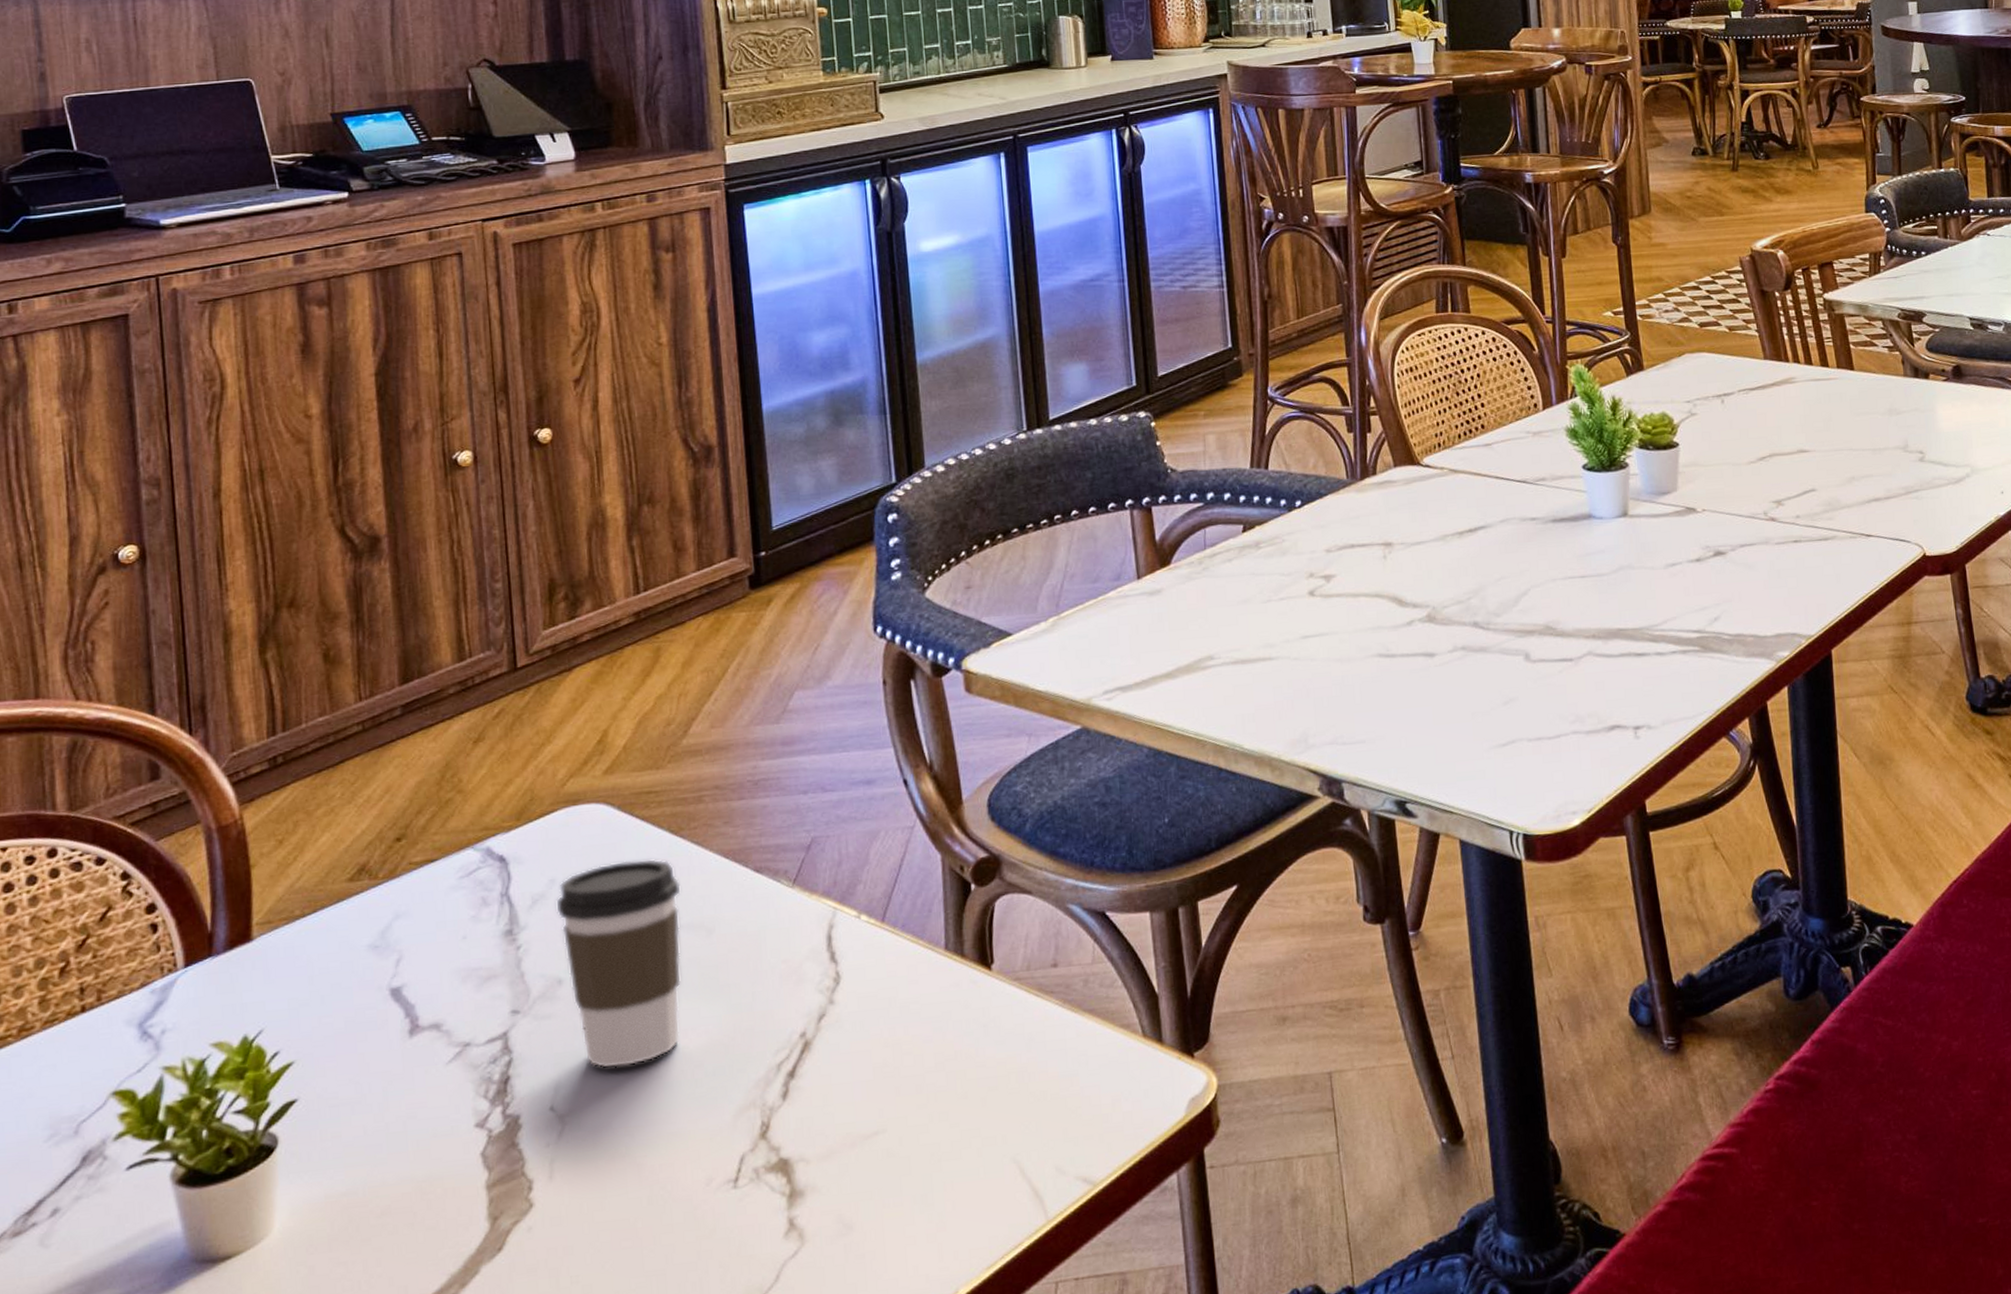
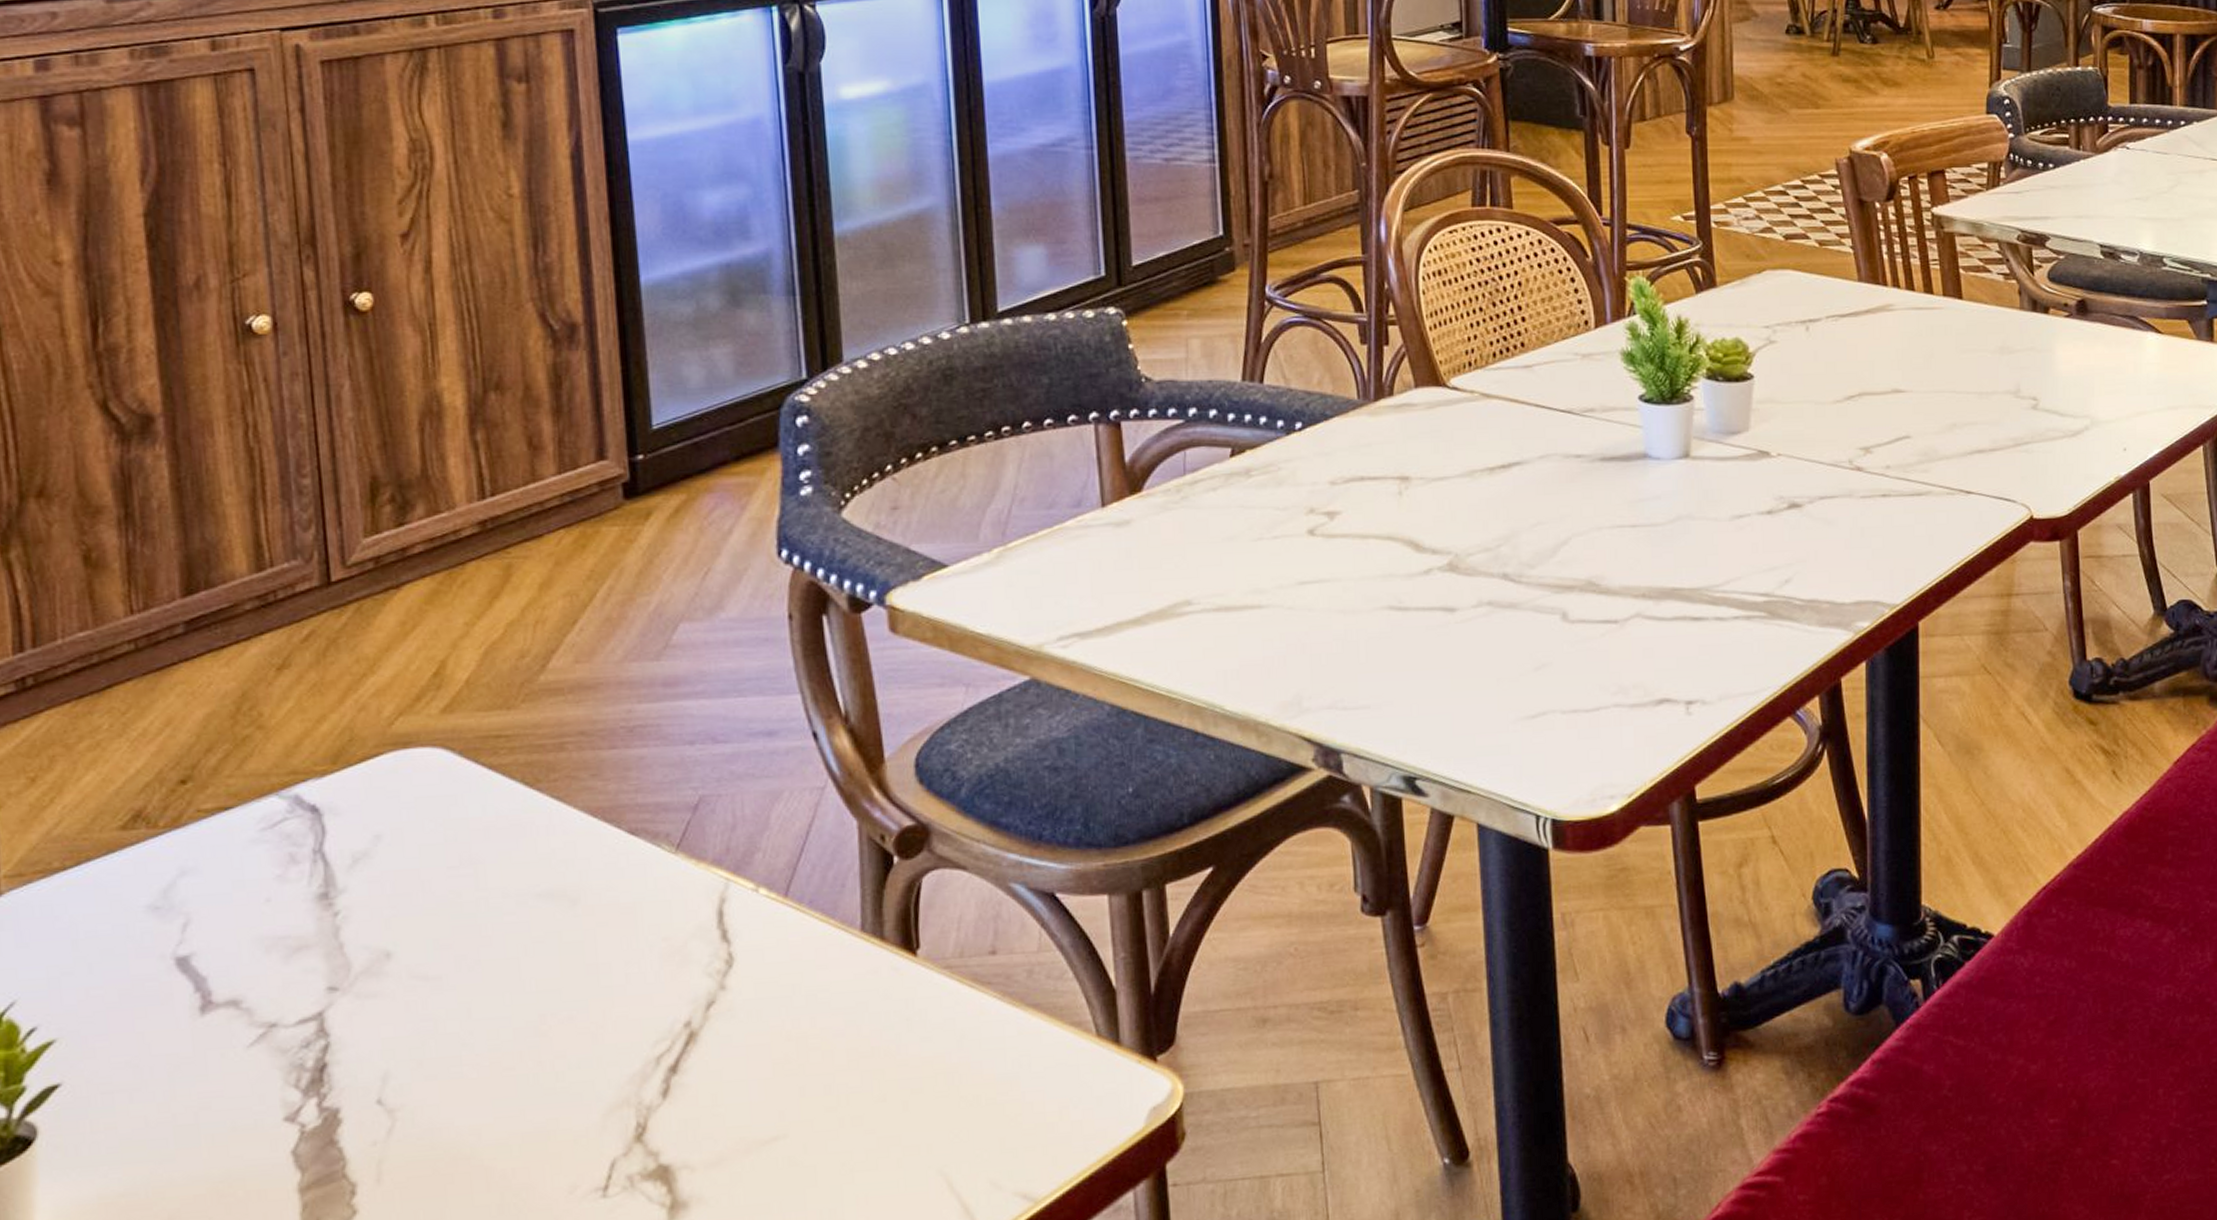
coffee cup: present [556,858,682,1069] -> none [382,814,539,1058]

